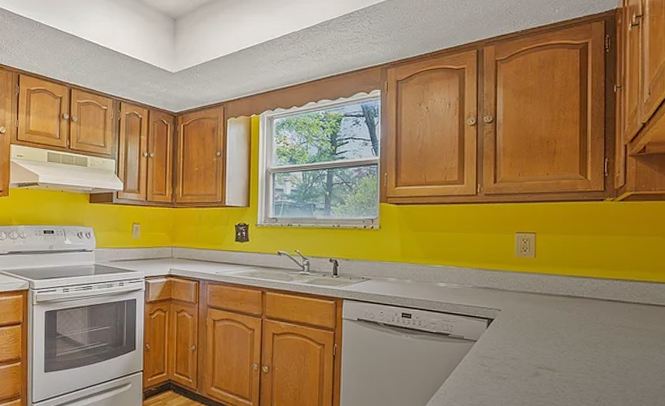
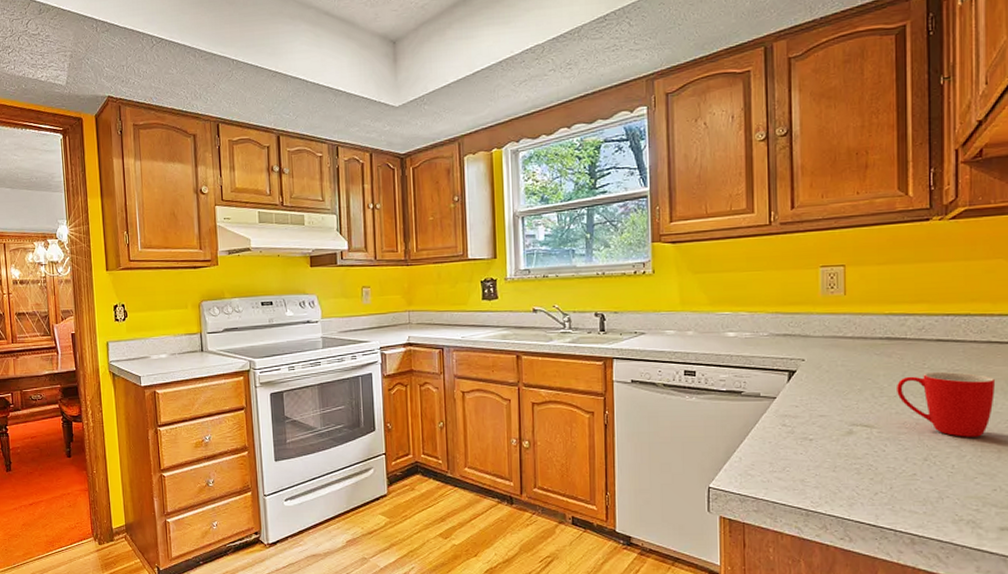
mug: none [575,327,653,384] -> present [897,372,994,437]

